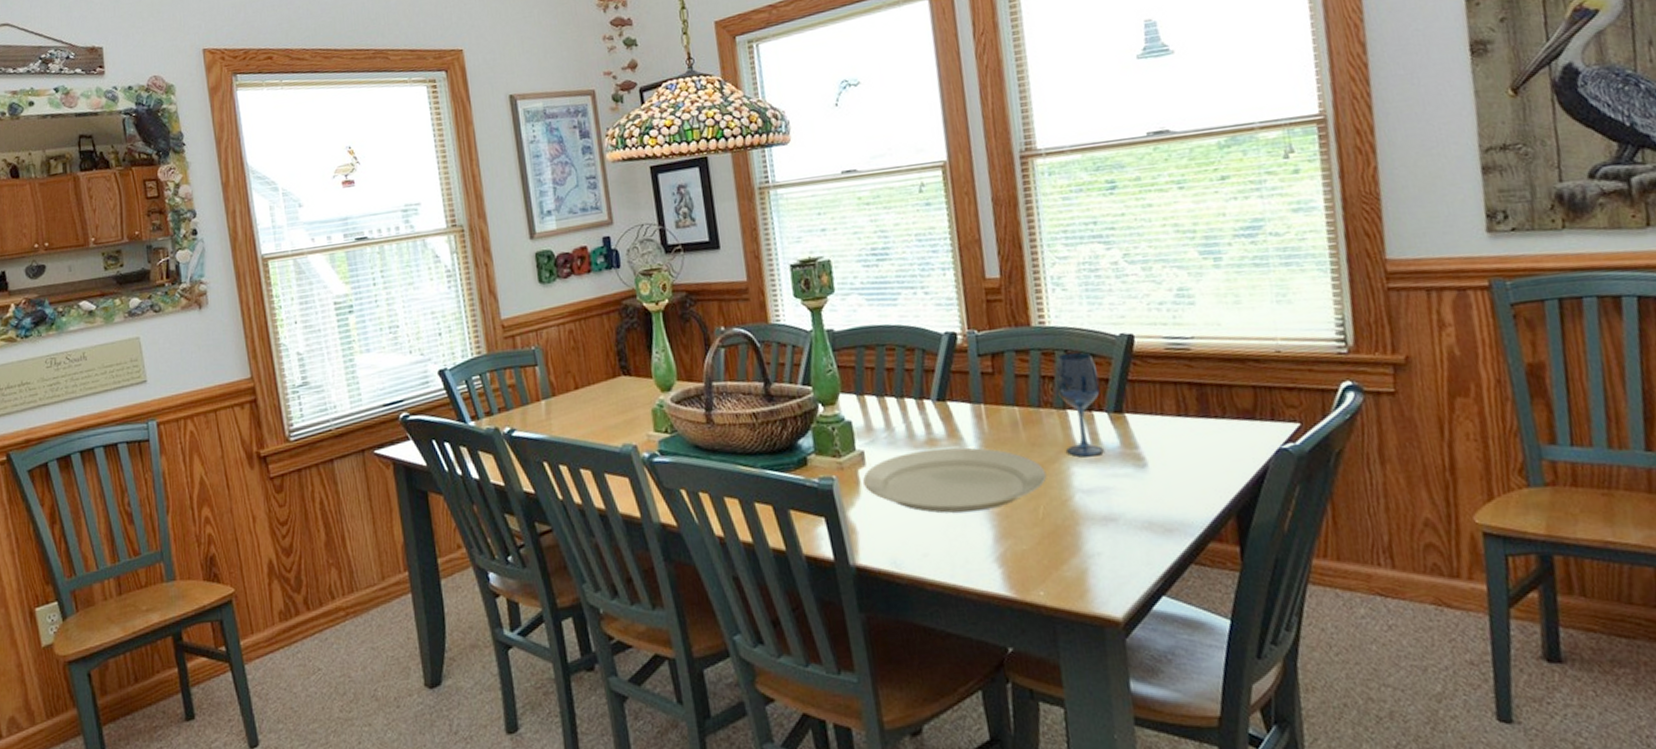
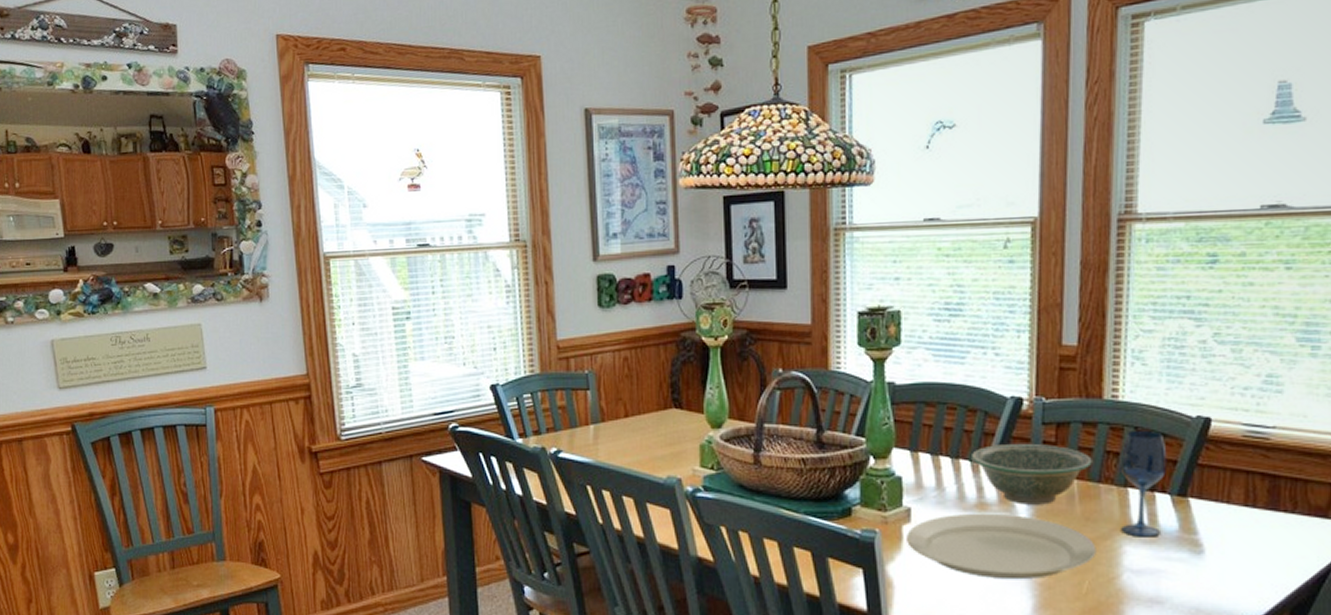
bowl: none [914,375,1030,437] -> present [970,443,1092,505]

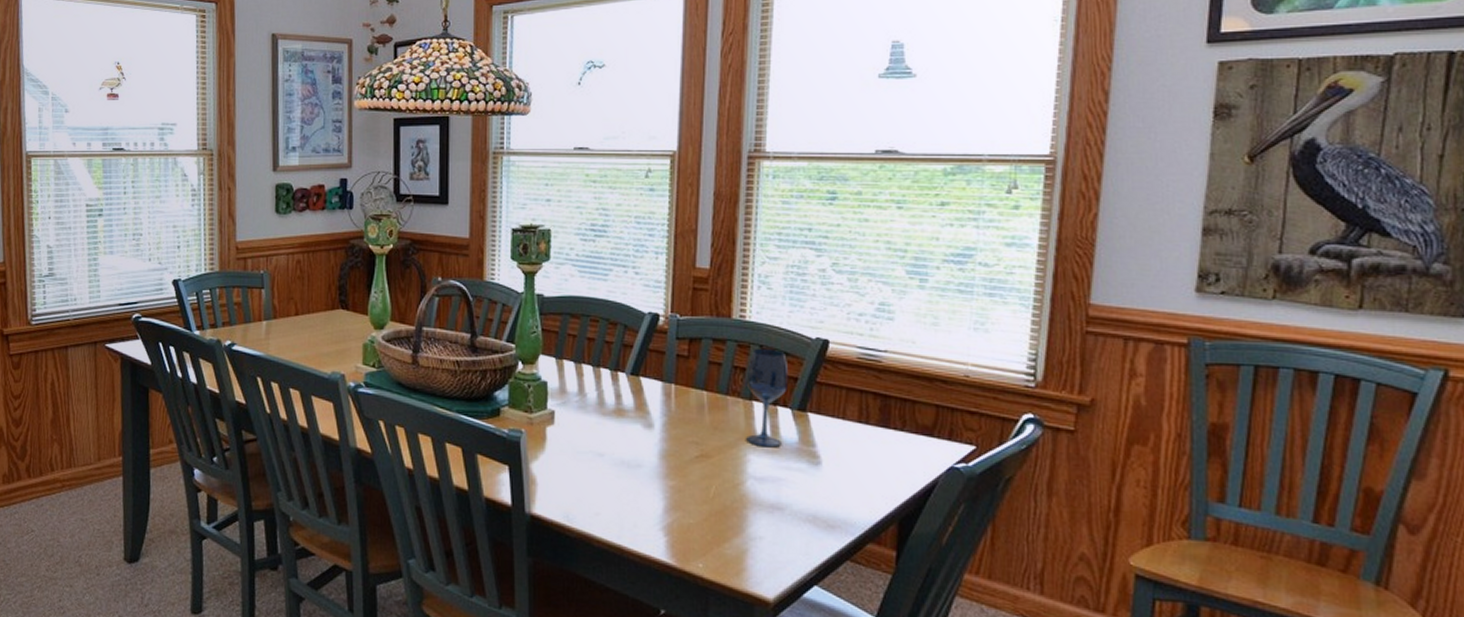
plate: present [907,513,1097,578] -> none [550,418,723,482]
bowl: present [970,443,1092,505] -> none [610,355,721,413]

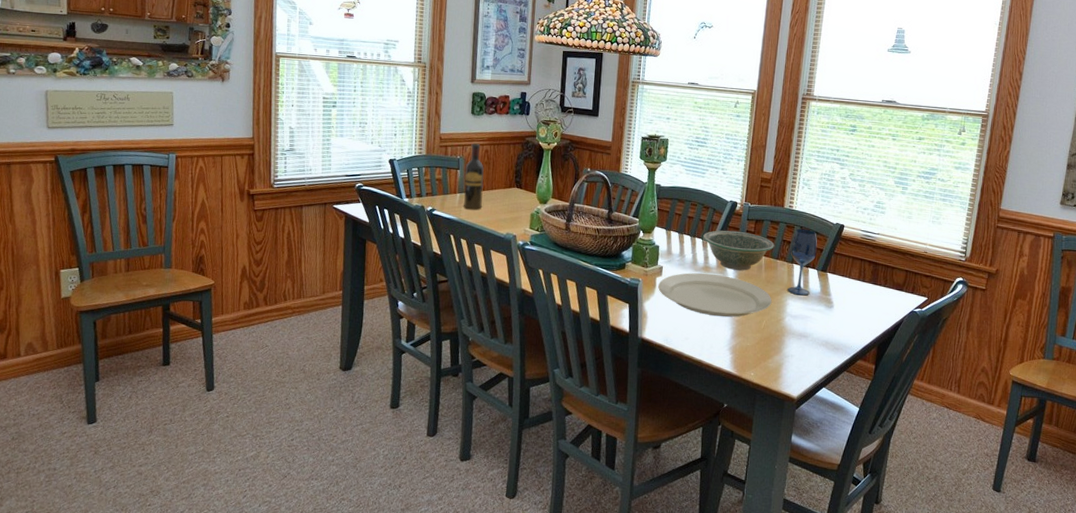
wine bottle: none [271,251,297,344] -> present [463,143,484,211]
plate: none [550,418,723,482] -> present [658,272,772,317]
bowl: none [610,355,721,413] -> present [702,230,775,271]

